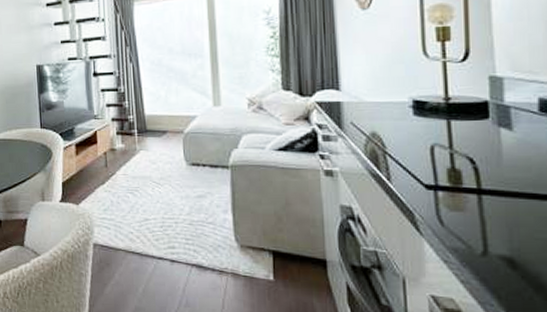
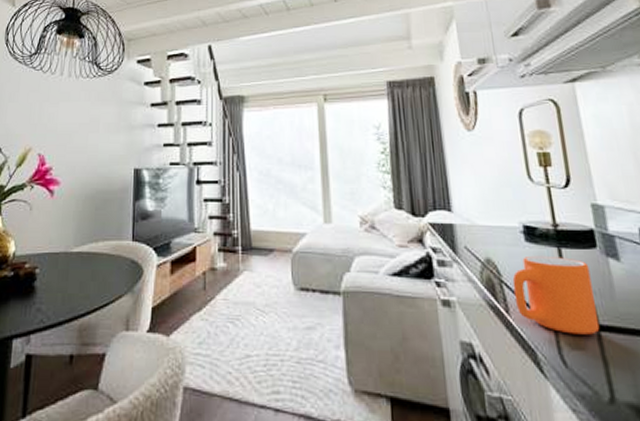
mug: none [396,128,482,198] -> present [512,255,600,335]

